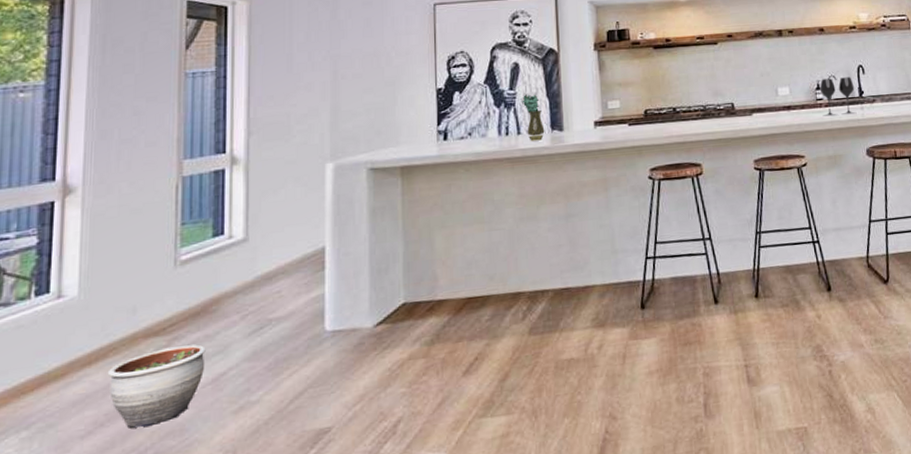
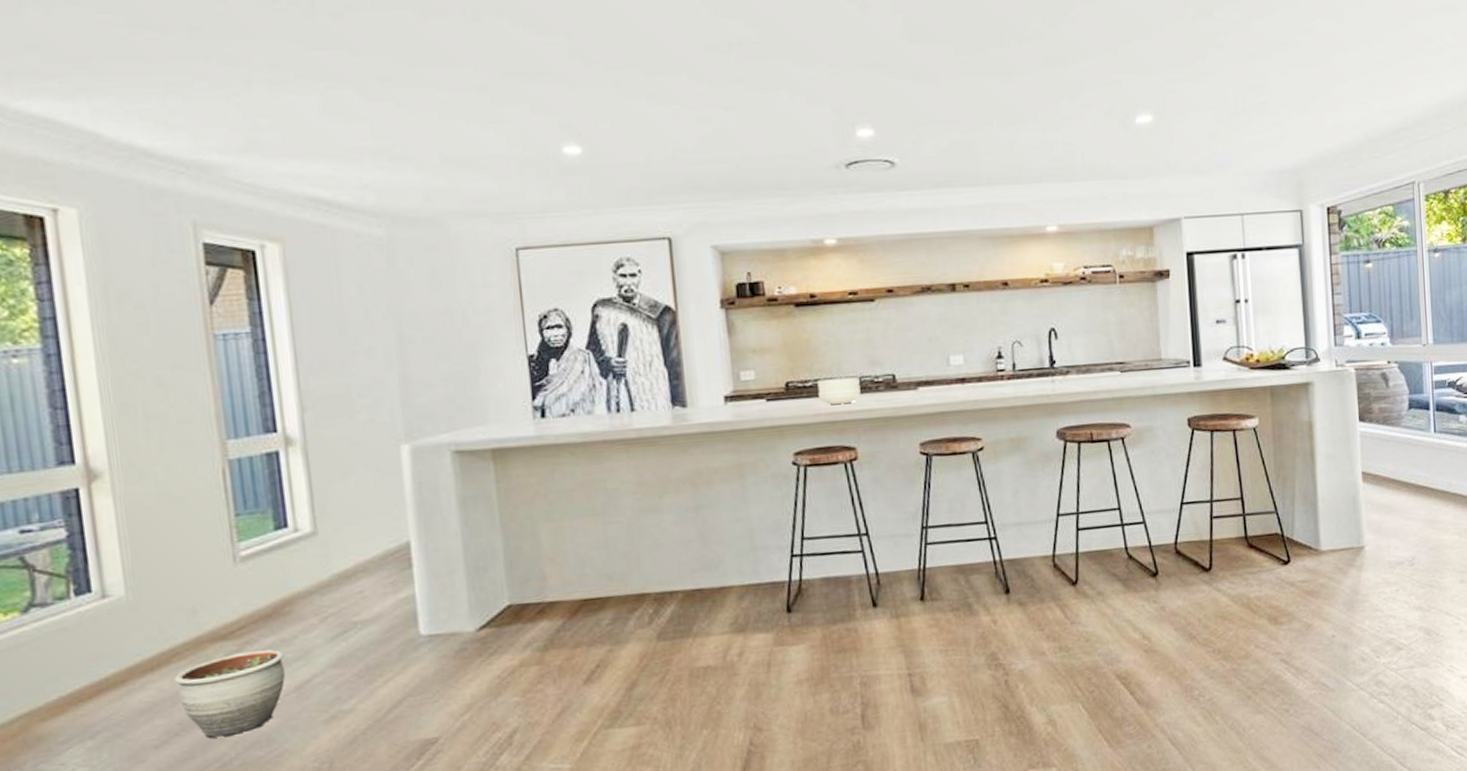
vase: present [522,92,545,141] -> none [634,360,665,420]
bowl: none [670,105,706,129] -> present [817,377,861,406]
wine glass: present [820,77,857,117] -> none [1001,342,1046,392]

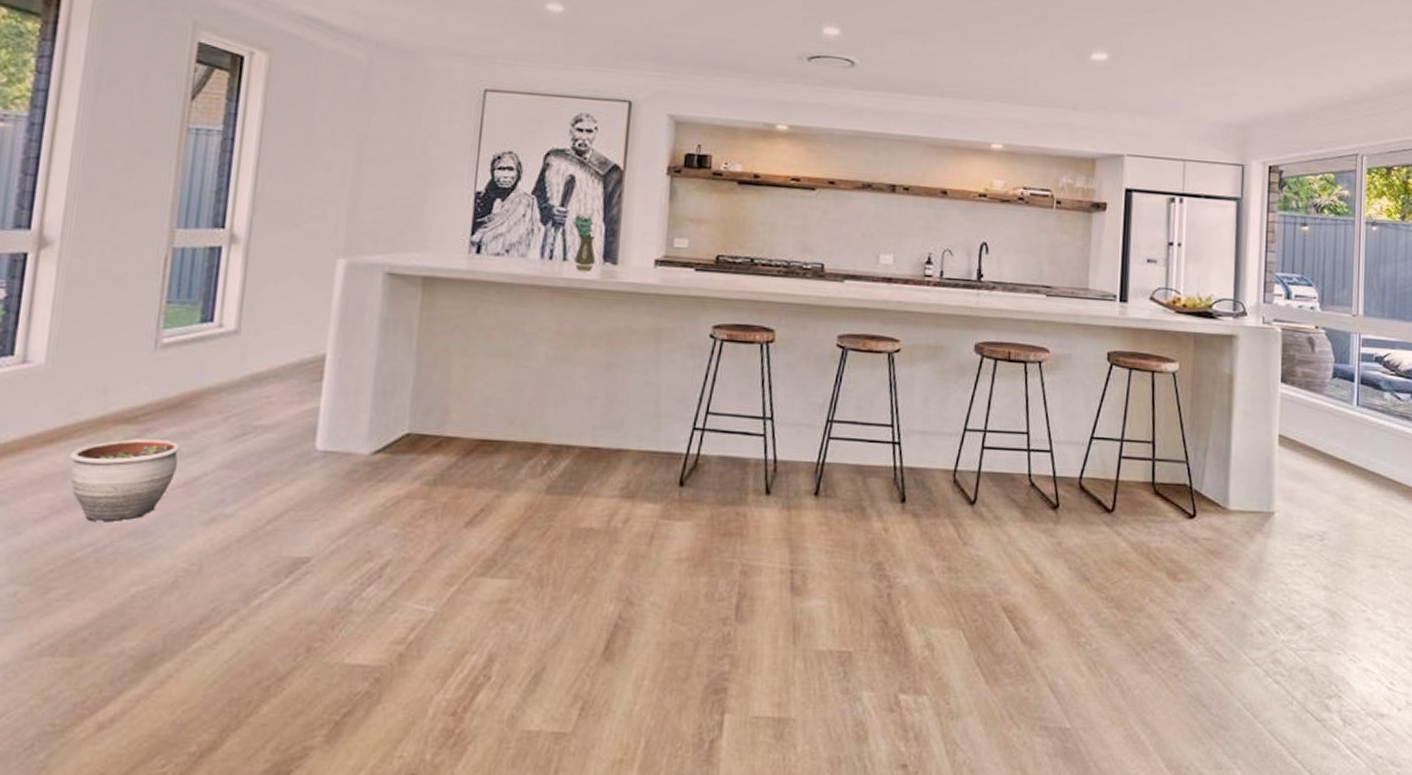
vase: none [634,360,665,420] -> present [573,212,596,272]
bowl: present [817,377,861,406] -> none [746,258,789,286]

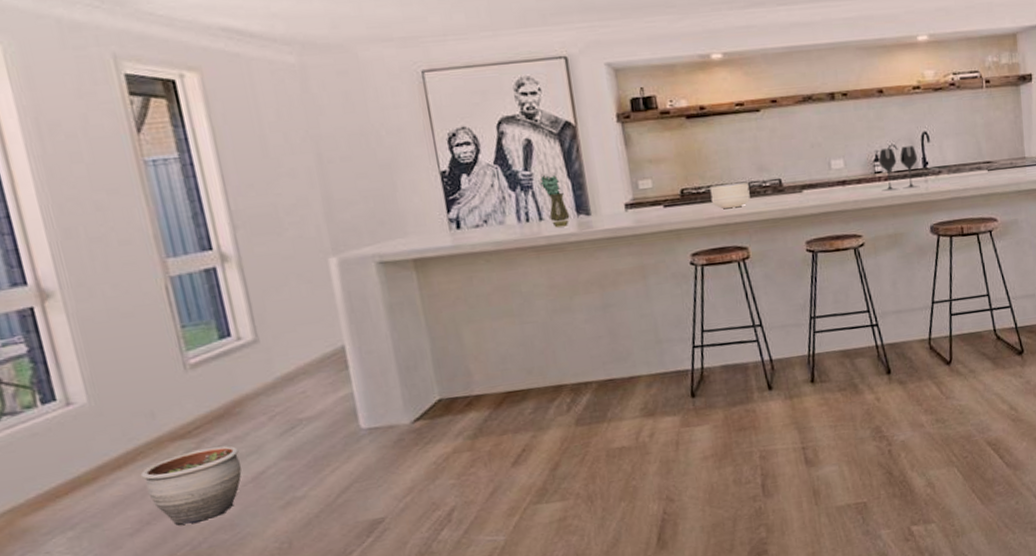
bowl: none [746,258,789,286] -> present [709,182,750,210]
wine glass: none [928,252,973,300] -> present [878,145,920,192]

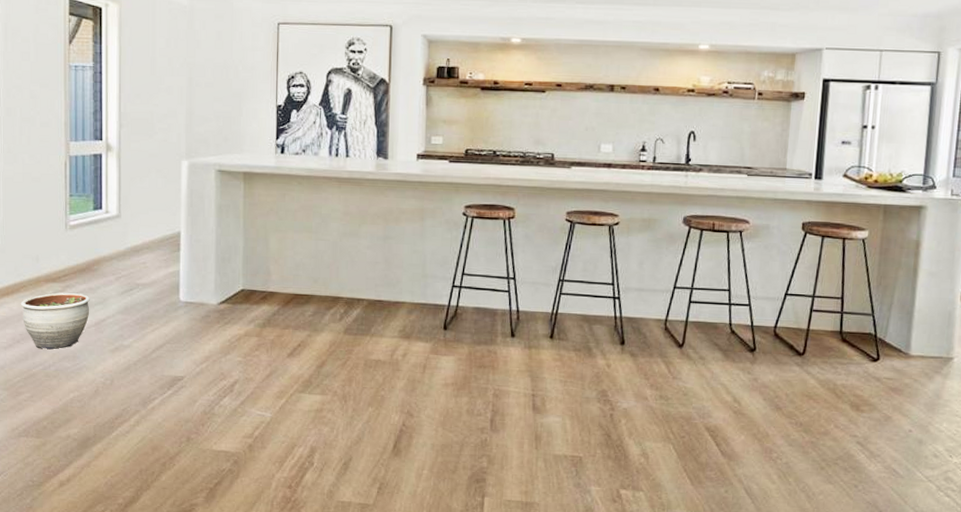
vase: present [540,173,570,228] -> none [352,118,371,165]
bowl: present [709,182,750,210] -> none [490,151,525,173]
wine glass: present [878,145,920,192] -> none [643,141,682,181]

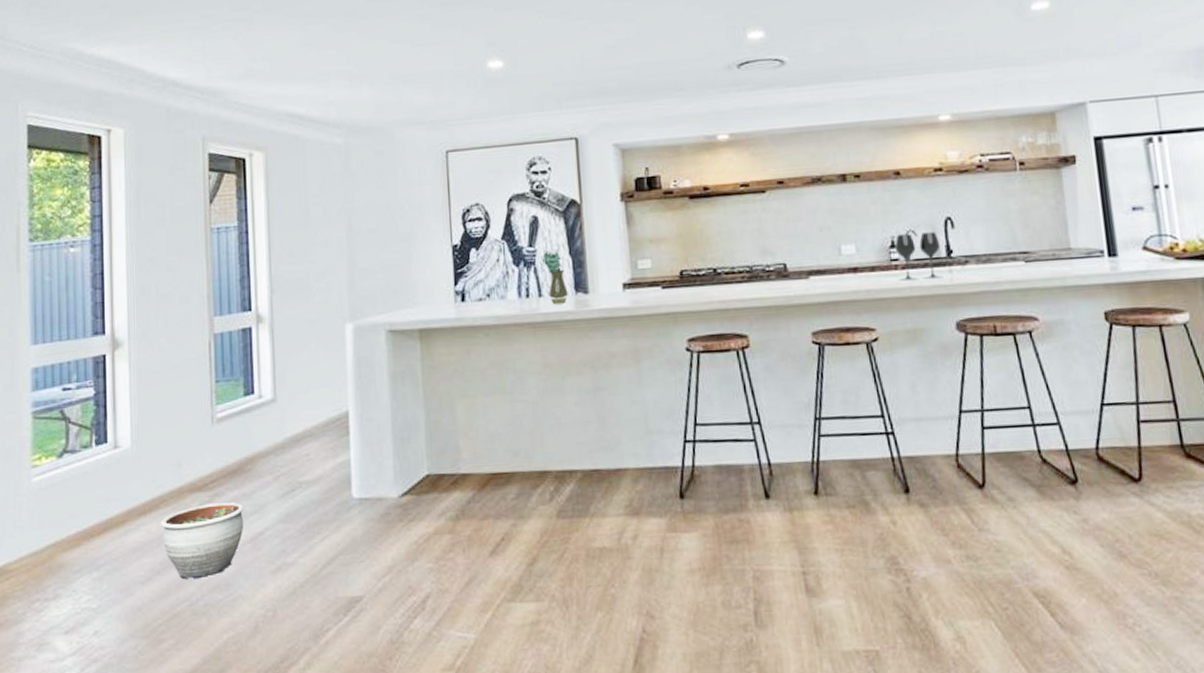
vase: none [352,118,371,165] -> present [542,249,568,305]
wine glass: none [643,141,682,181] -> present [895,232,944,282]

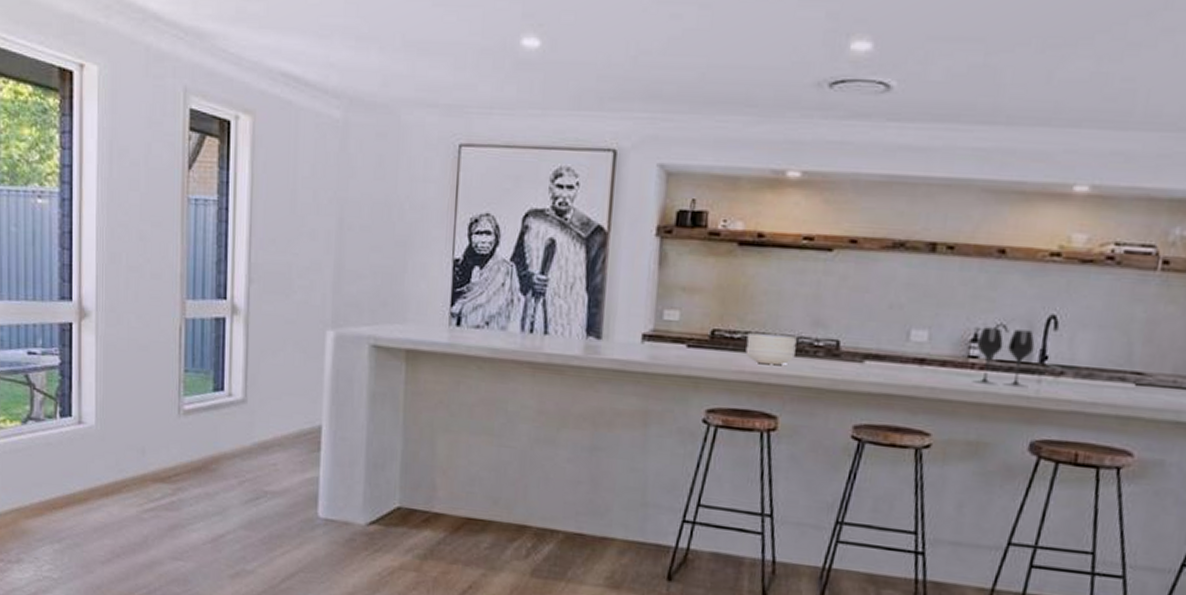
planter pot: present [160,502,244,579] -> none [122,496,206,569]
vase: present [542,249,568,305] -> none [554,280,578,347]
bowl: none [710,266,752,294] -> present [745,333,797,366]

